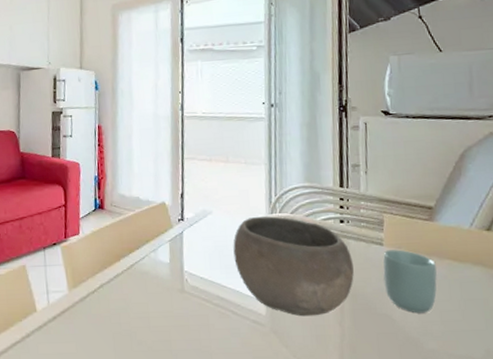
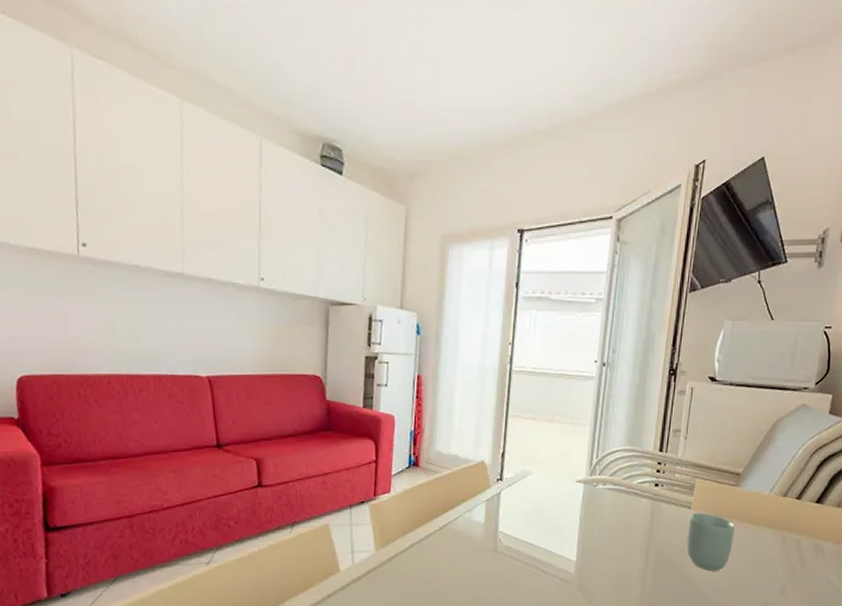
bowl: present [233,216,354,317] -> none [550,478,662,575]

